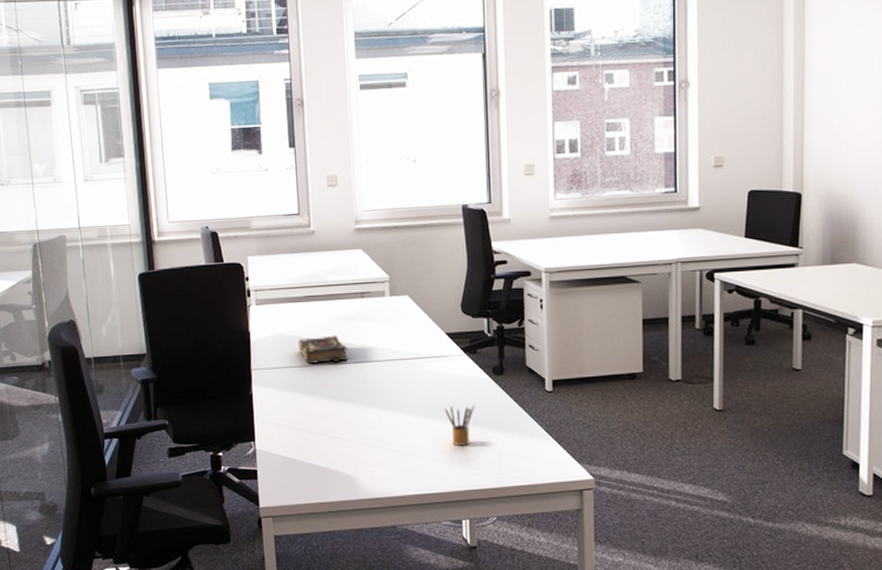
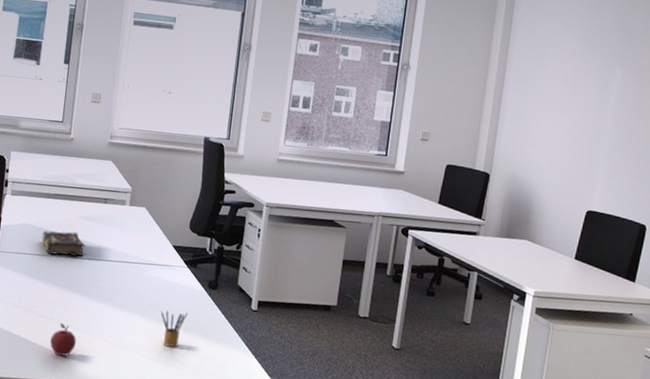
apple: none [327,437,356,473] -> present [50,322,76,356]

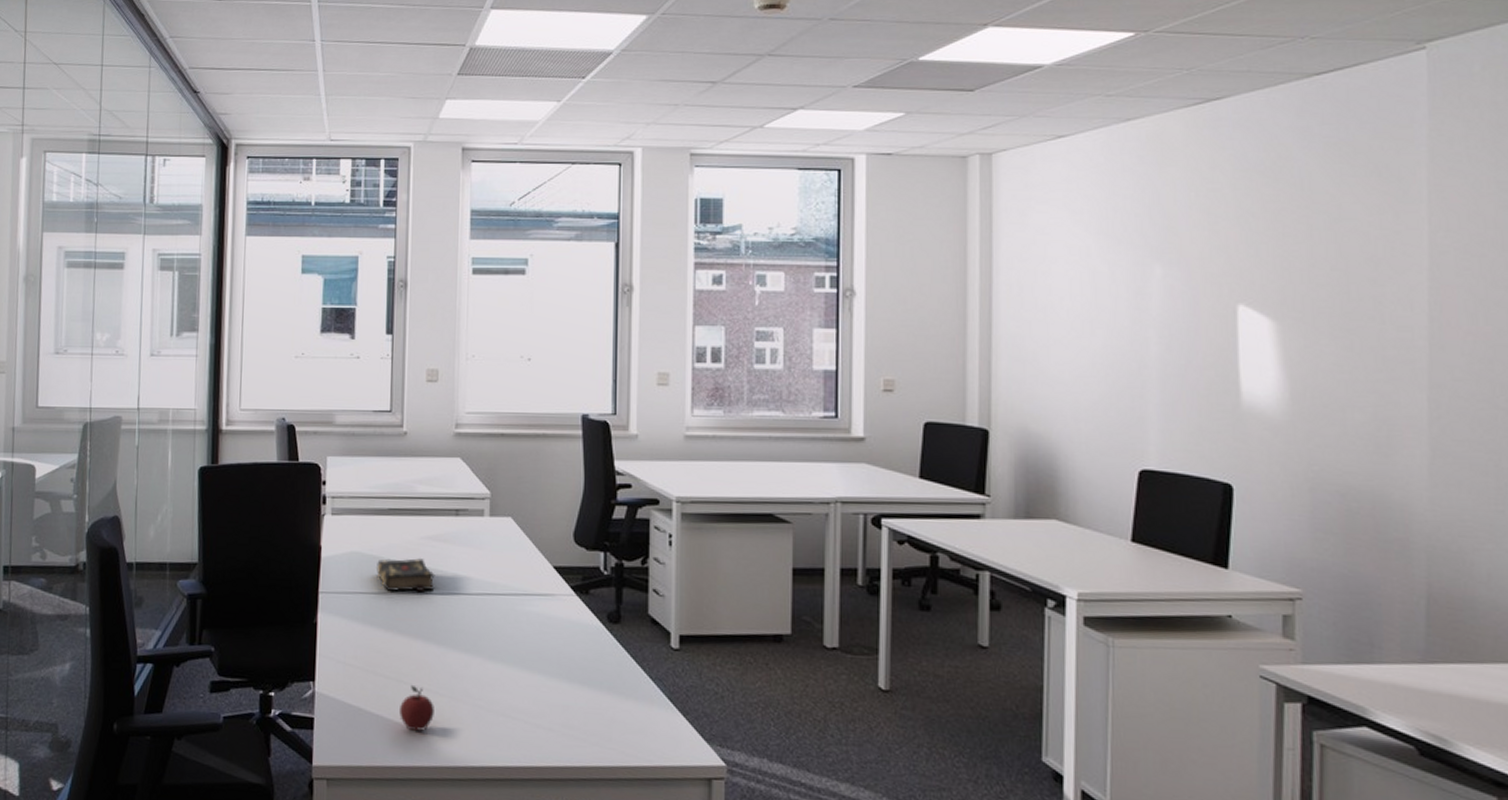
pencil box: present [160,310,188,347] -> none [546,657,583,709]

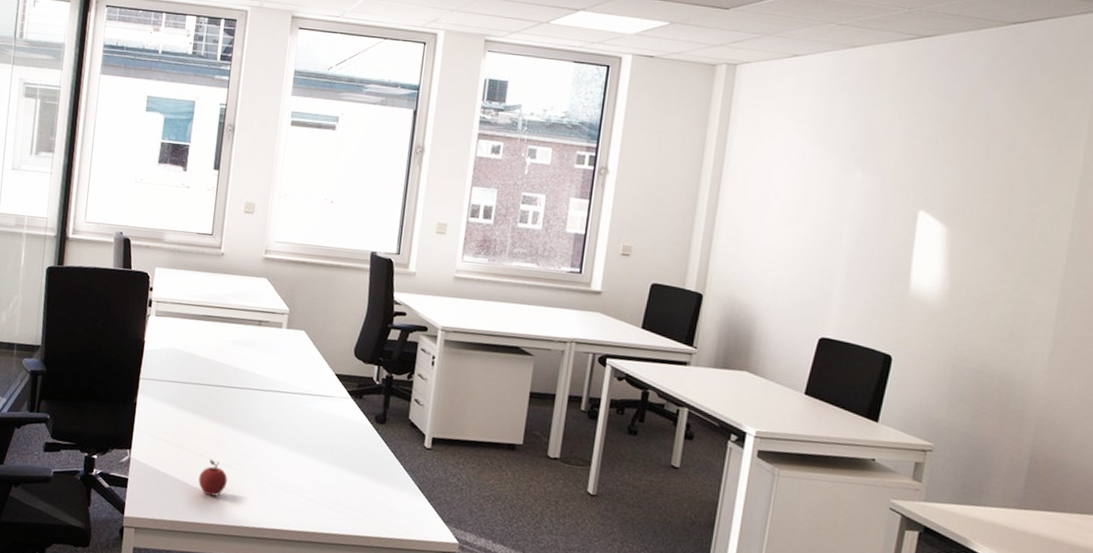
book: present [377,558,435,593] -> none [189,356,238,386]

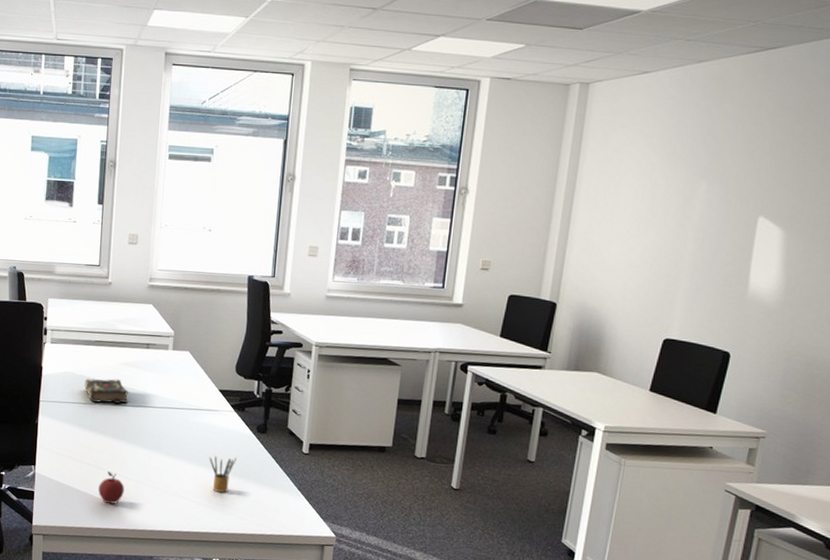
book: none [189,356,238,386] -> present [84,378,129,405]
pencil box: none [321,447,352,489] -> present [209,456,237,493]

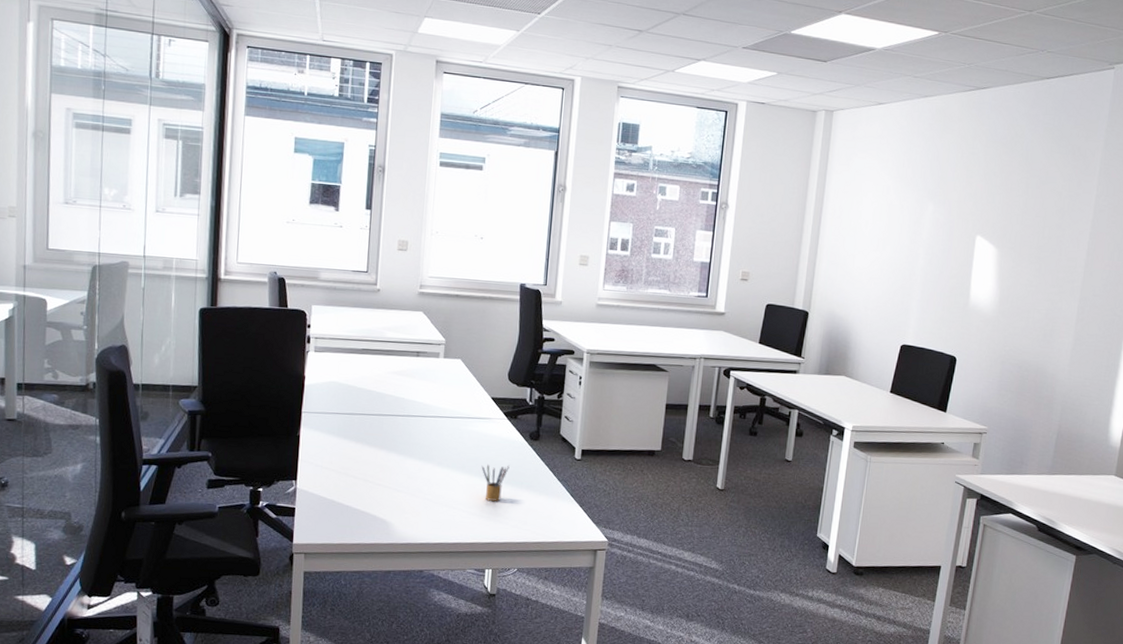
book: present [84,378,129,405] -> none [351,387,398,414]
apple: present [98,470,124,504] -> none [365,483,393,517]

